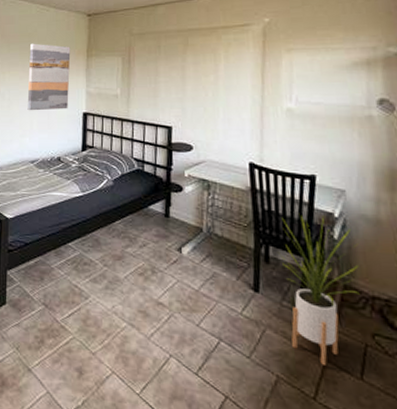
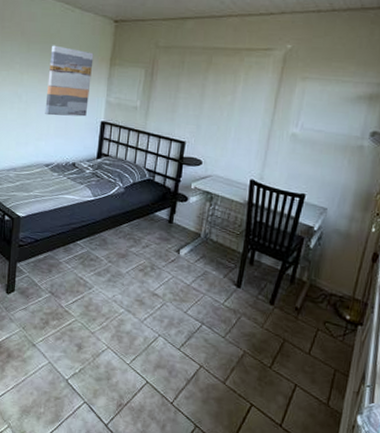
house plant: present [278,215,360,365] -> none [260,228,328,344]

